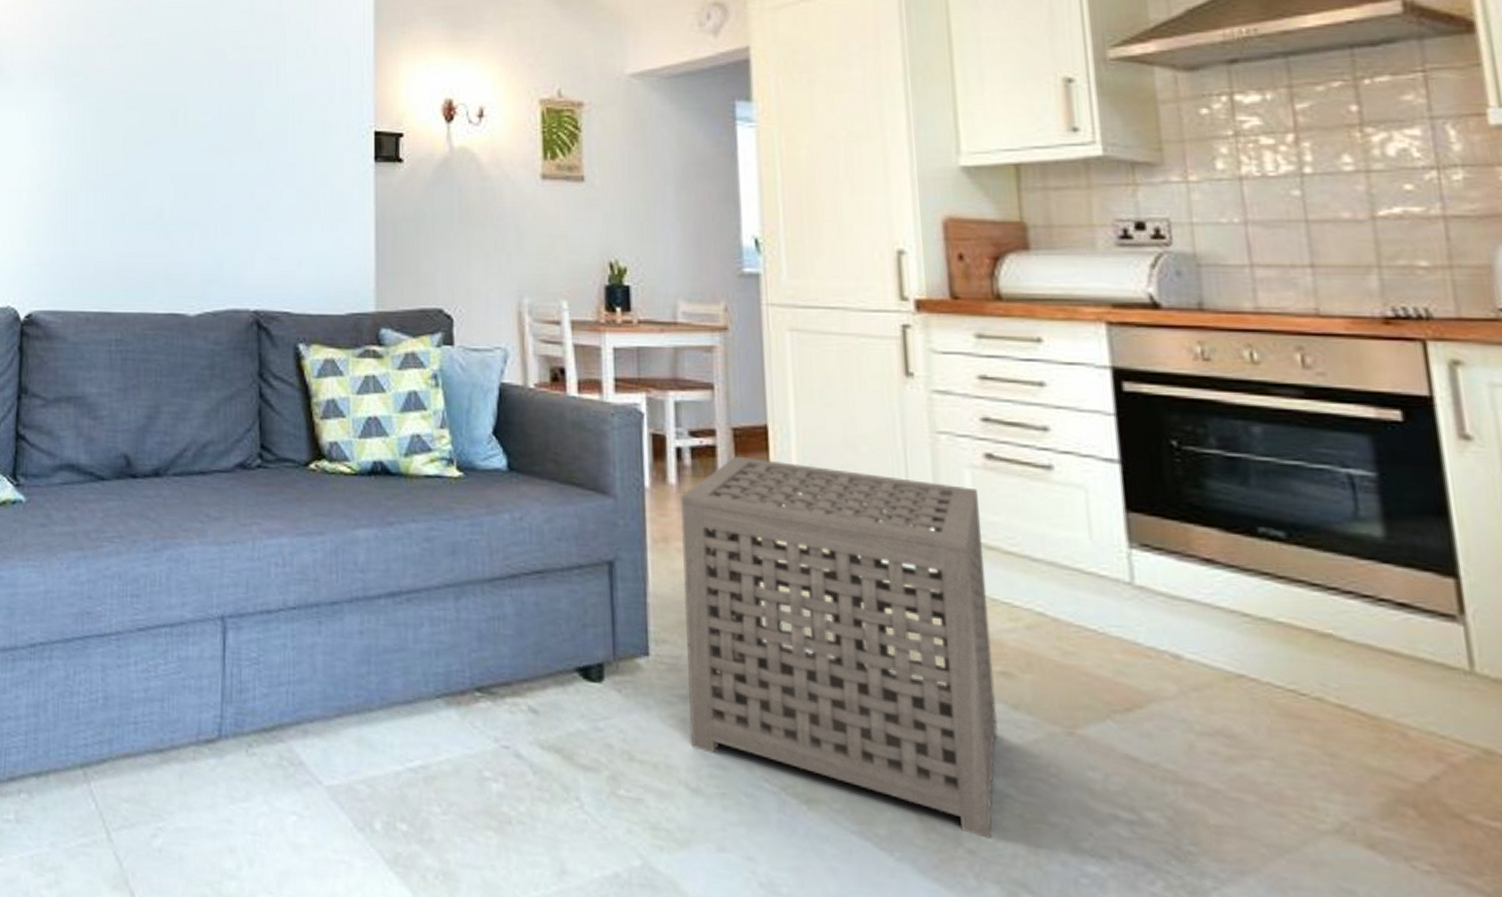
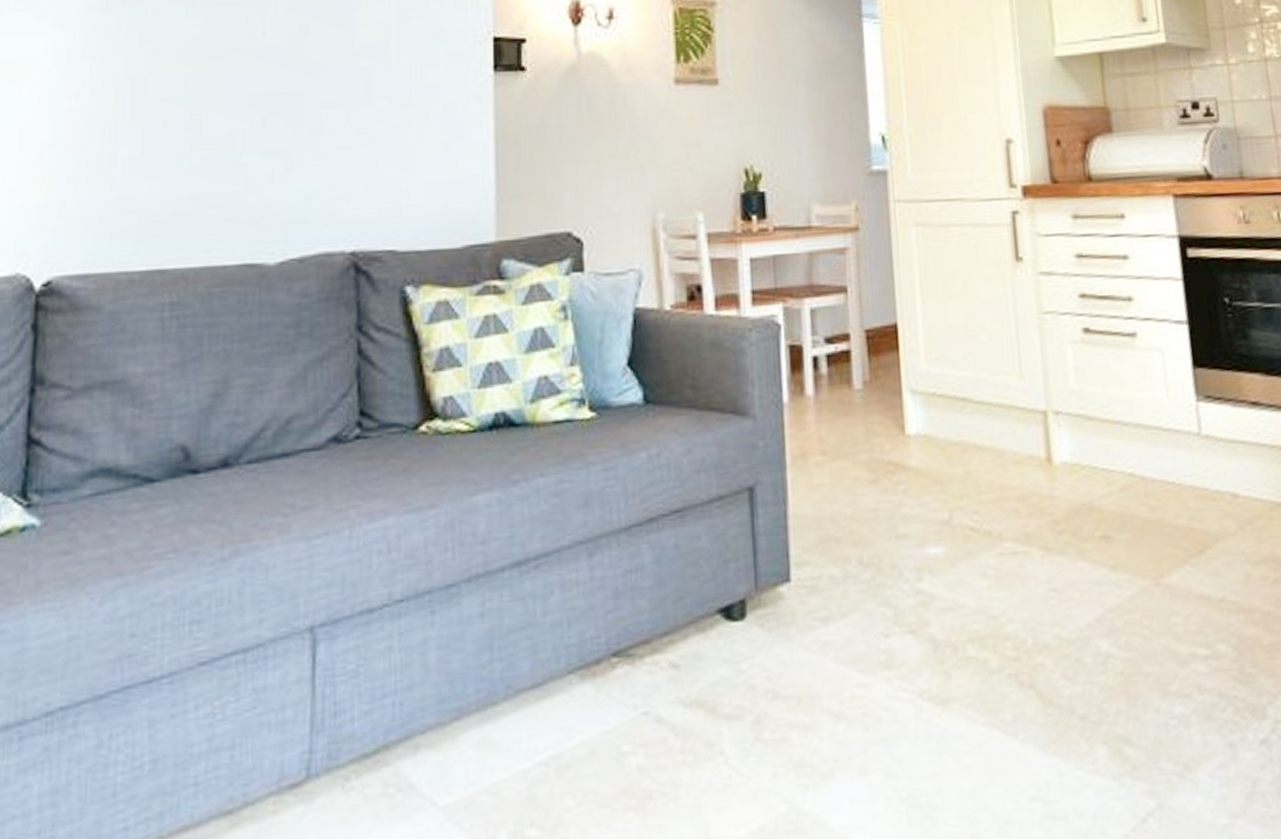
side table: present [680,456,998,839] -> none [818,358,1101,702]

